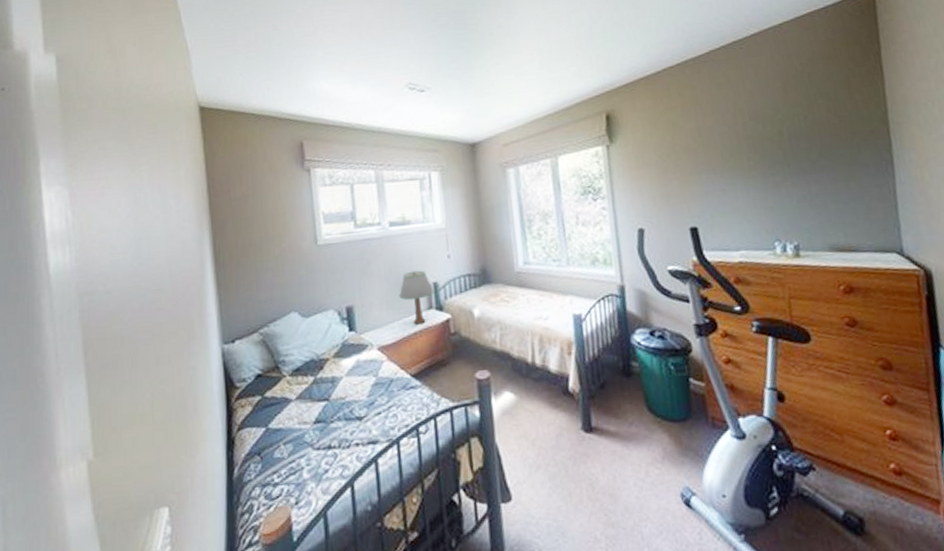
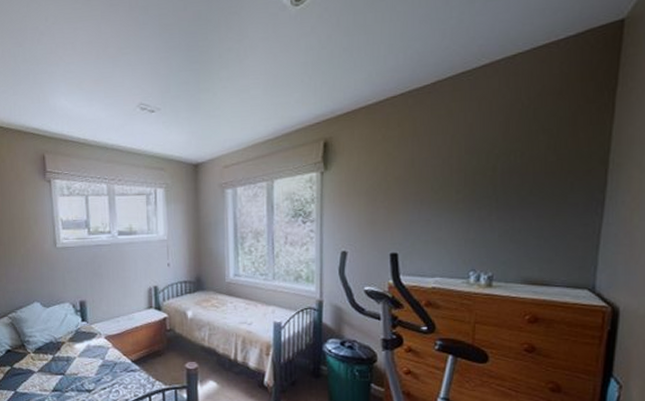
table lamp: present [399,270,434,325] -> none [124,275,154,321]

